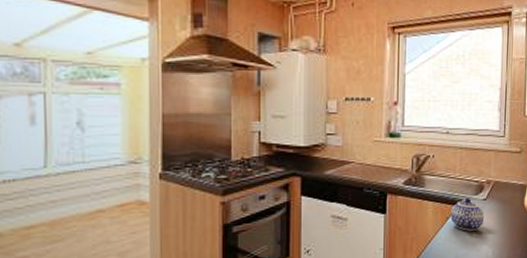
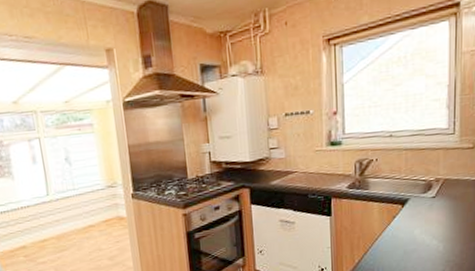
teapot: present [450,198,485,231] -> none [397,197,434,228]

